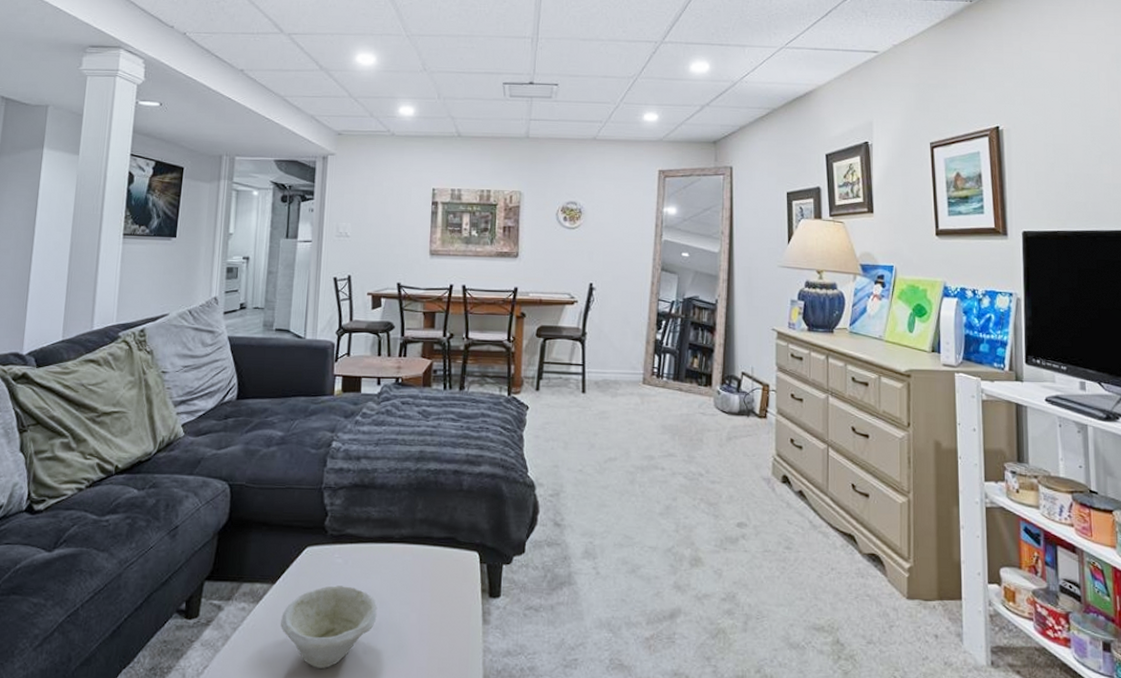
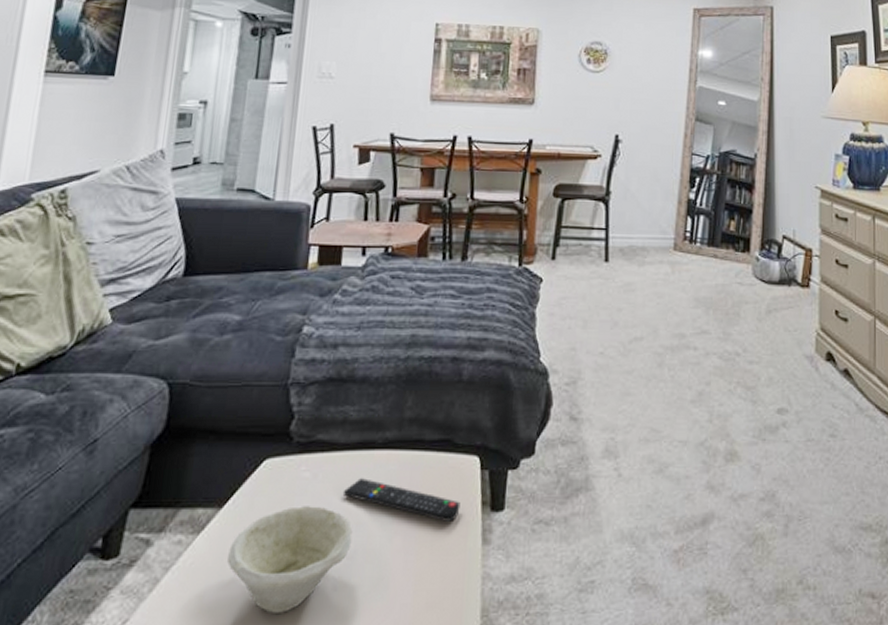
remote control: none [368,566,464,604] -> present [342,478,461,522]

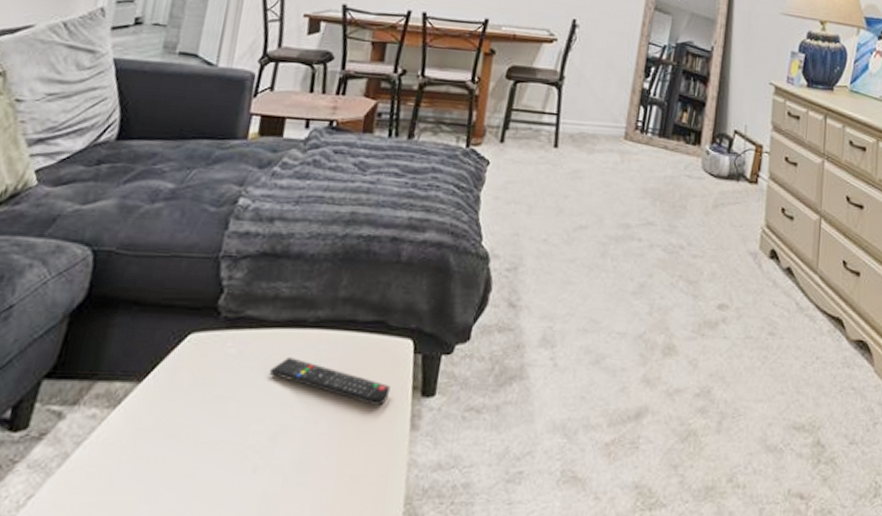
bowl: present [227,506,353,613] -> none [143,384,277,494]

